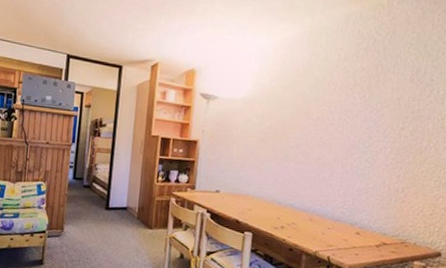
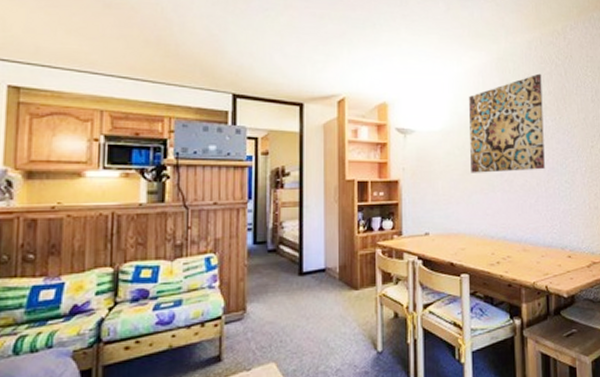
wall art: none [267,49,356,146] -> present [469,73,545,173]

